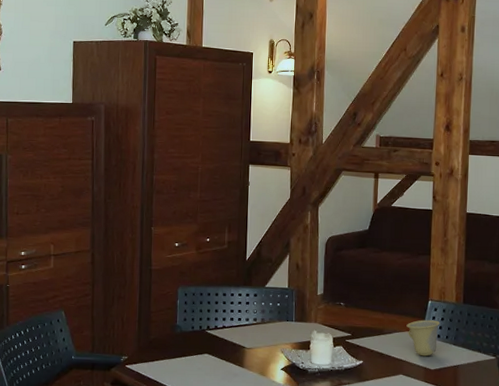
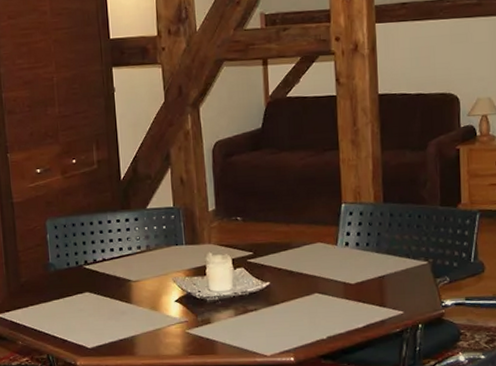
cup: present [406,320,440,356] -> none [317,226,358,270]

